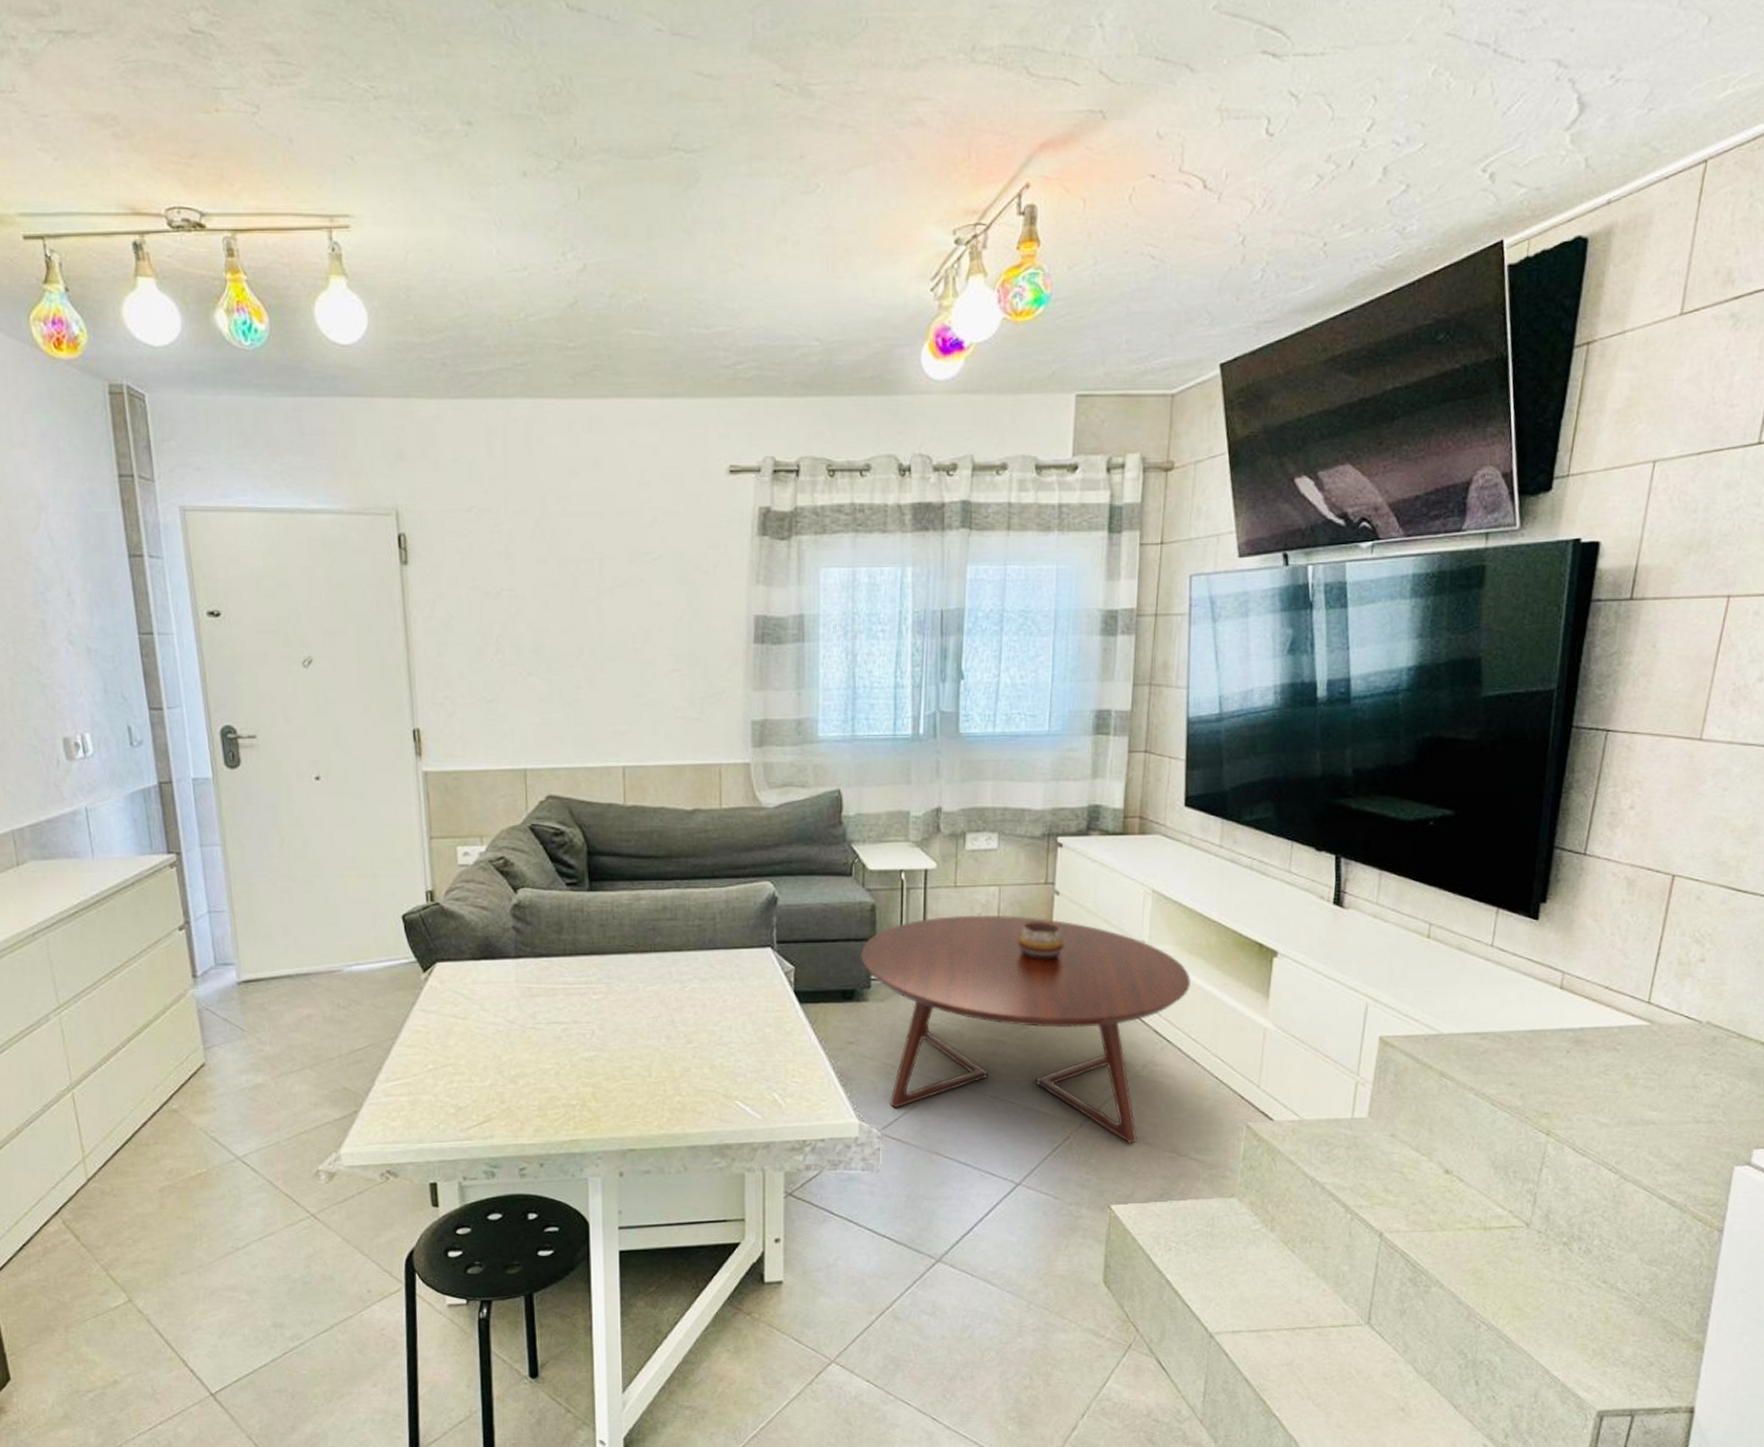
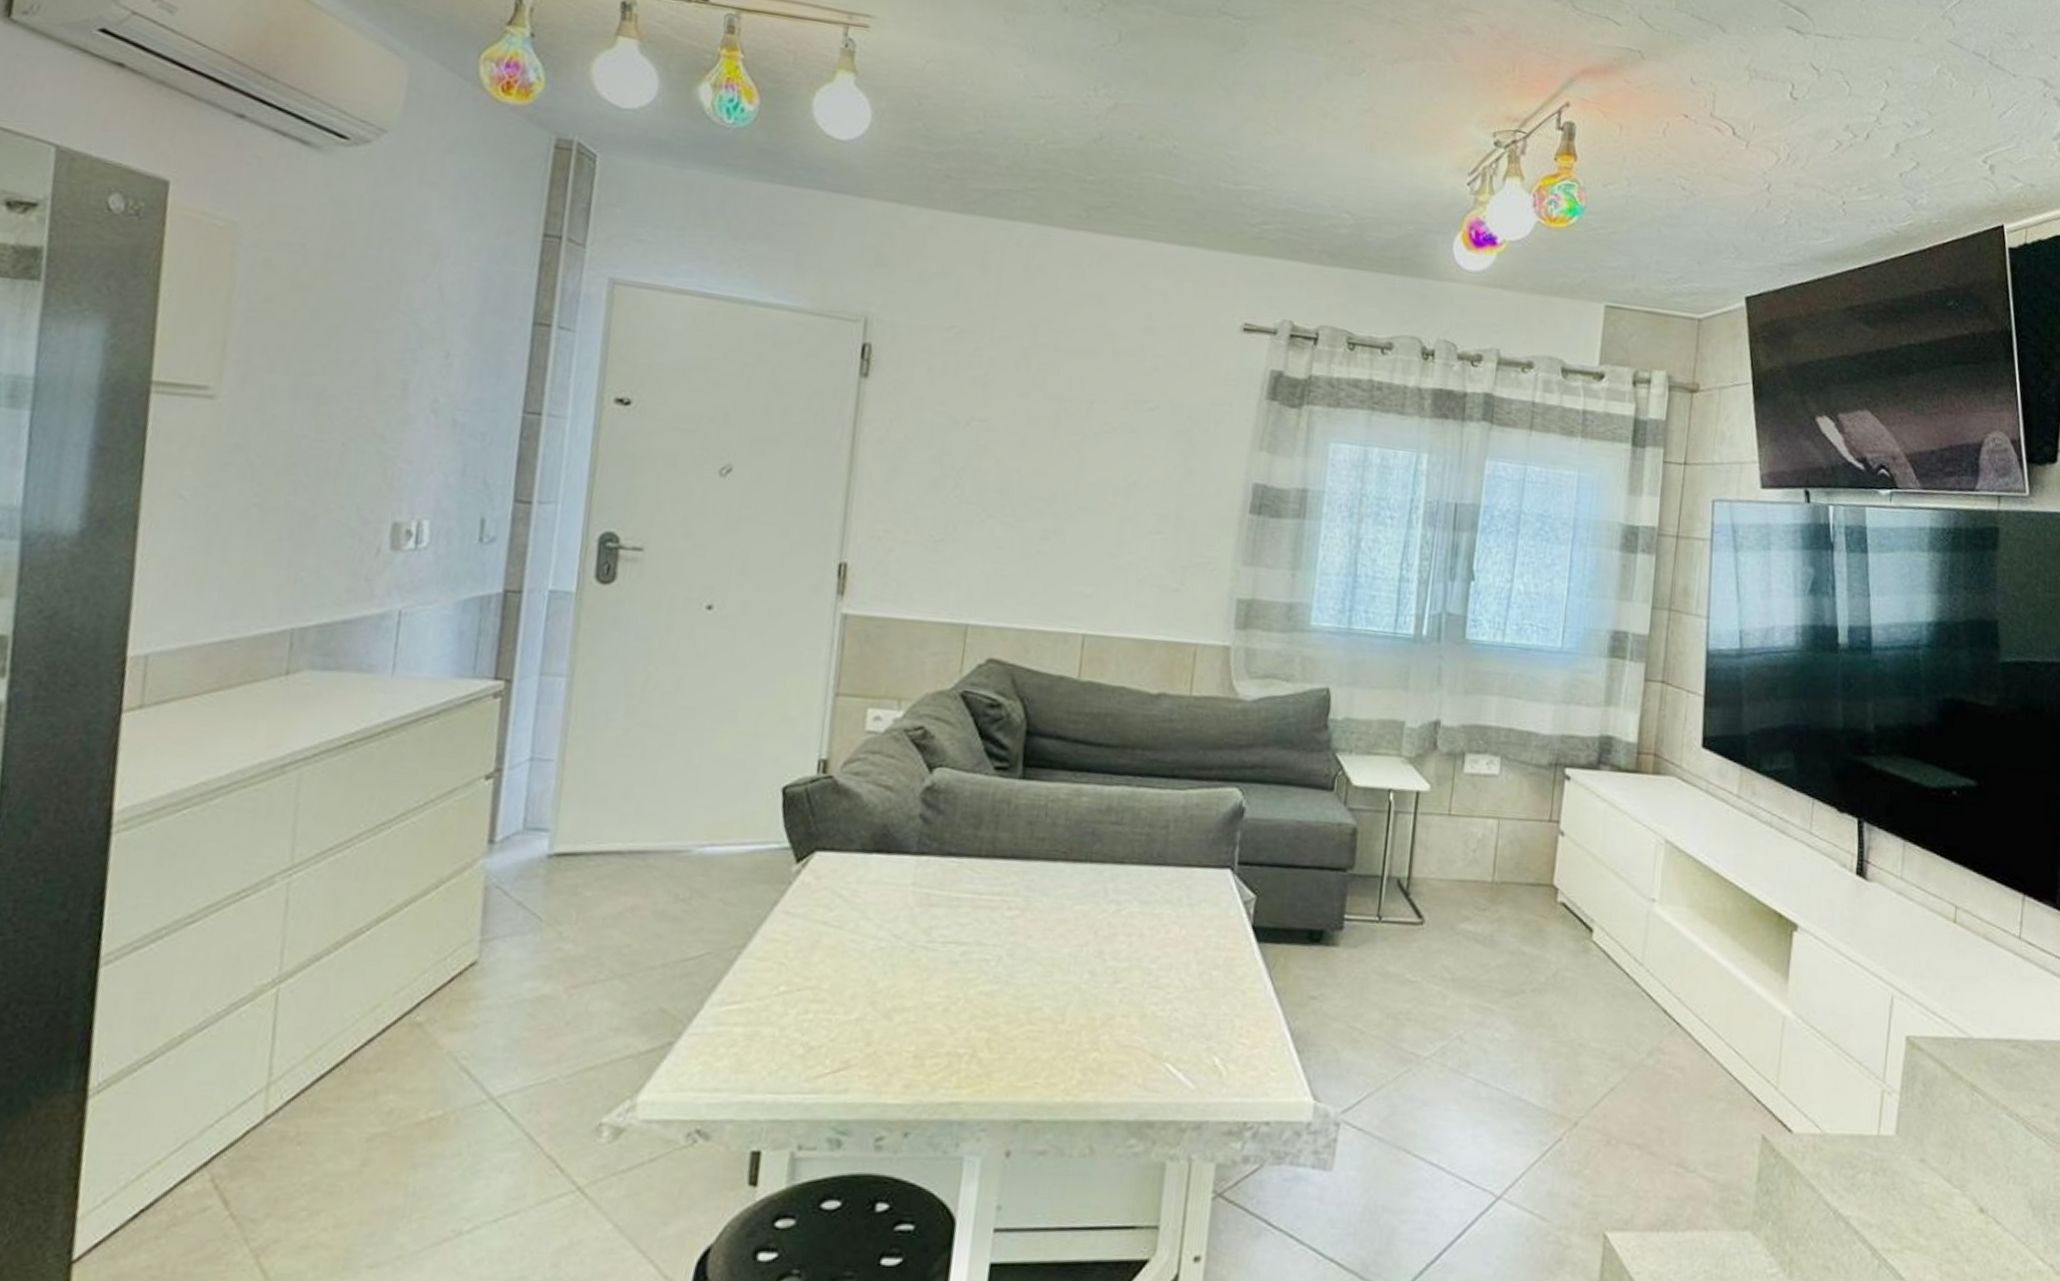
coffee table: present [861,915,1191,1144] -> none [1335,849,1704,1152]
decorative bowl: present [1017,922,1063,959] -> none [1514,865,1566,912]

